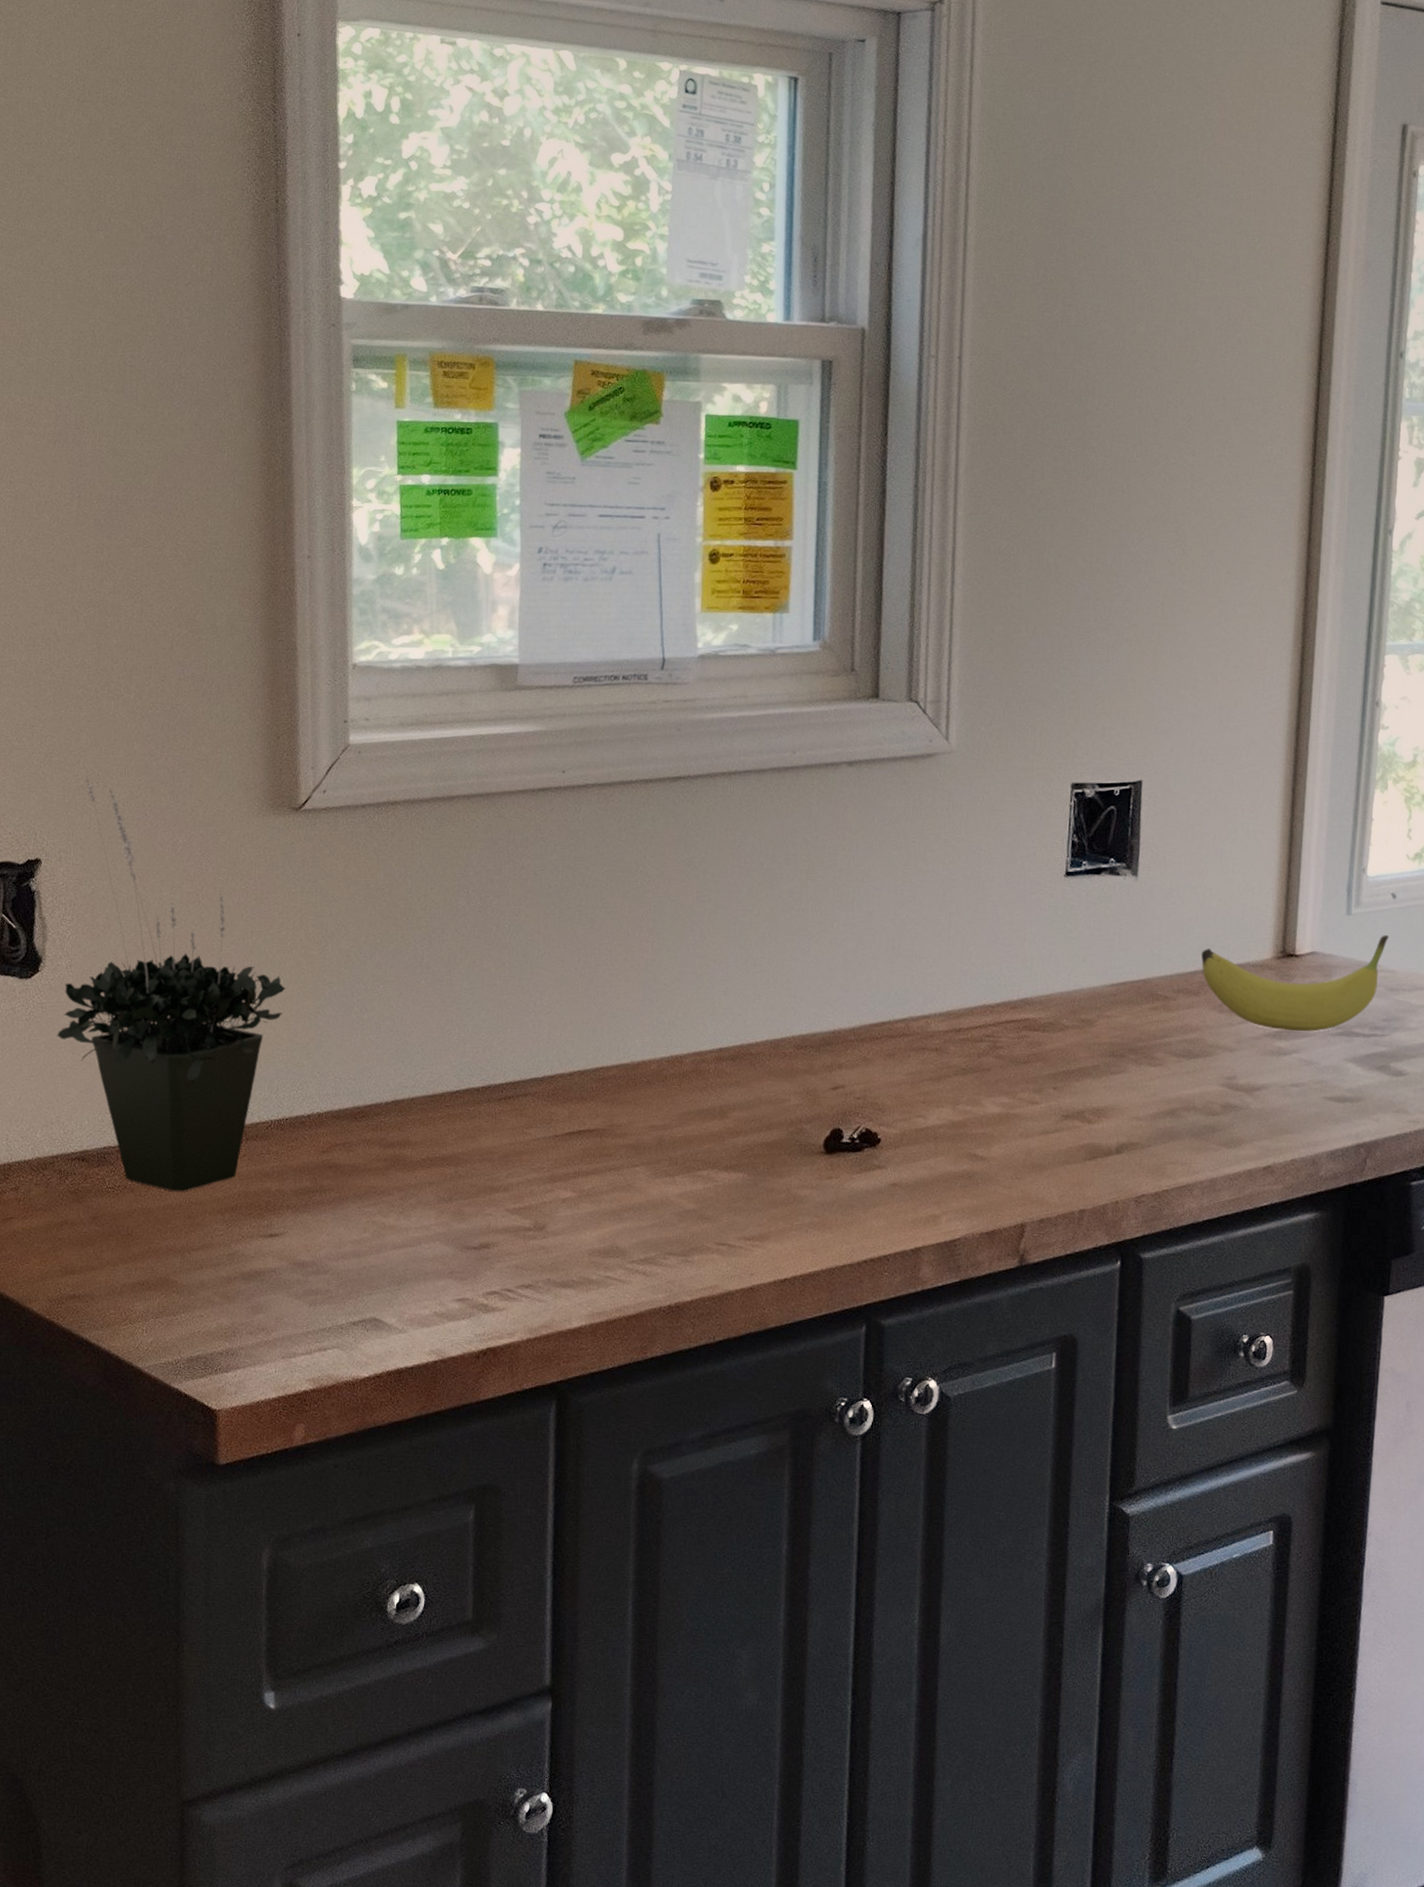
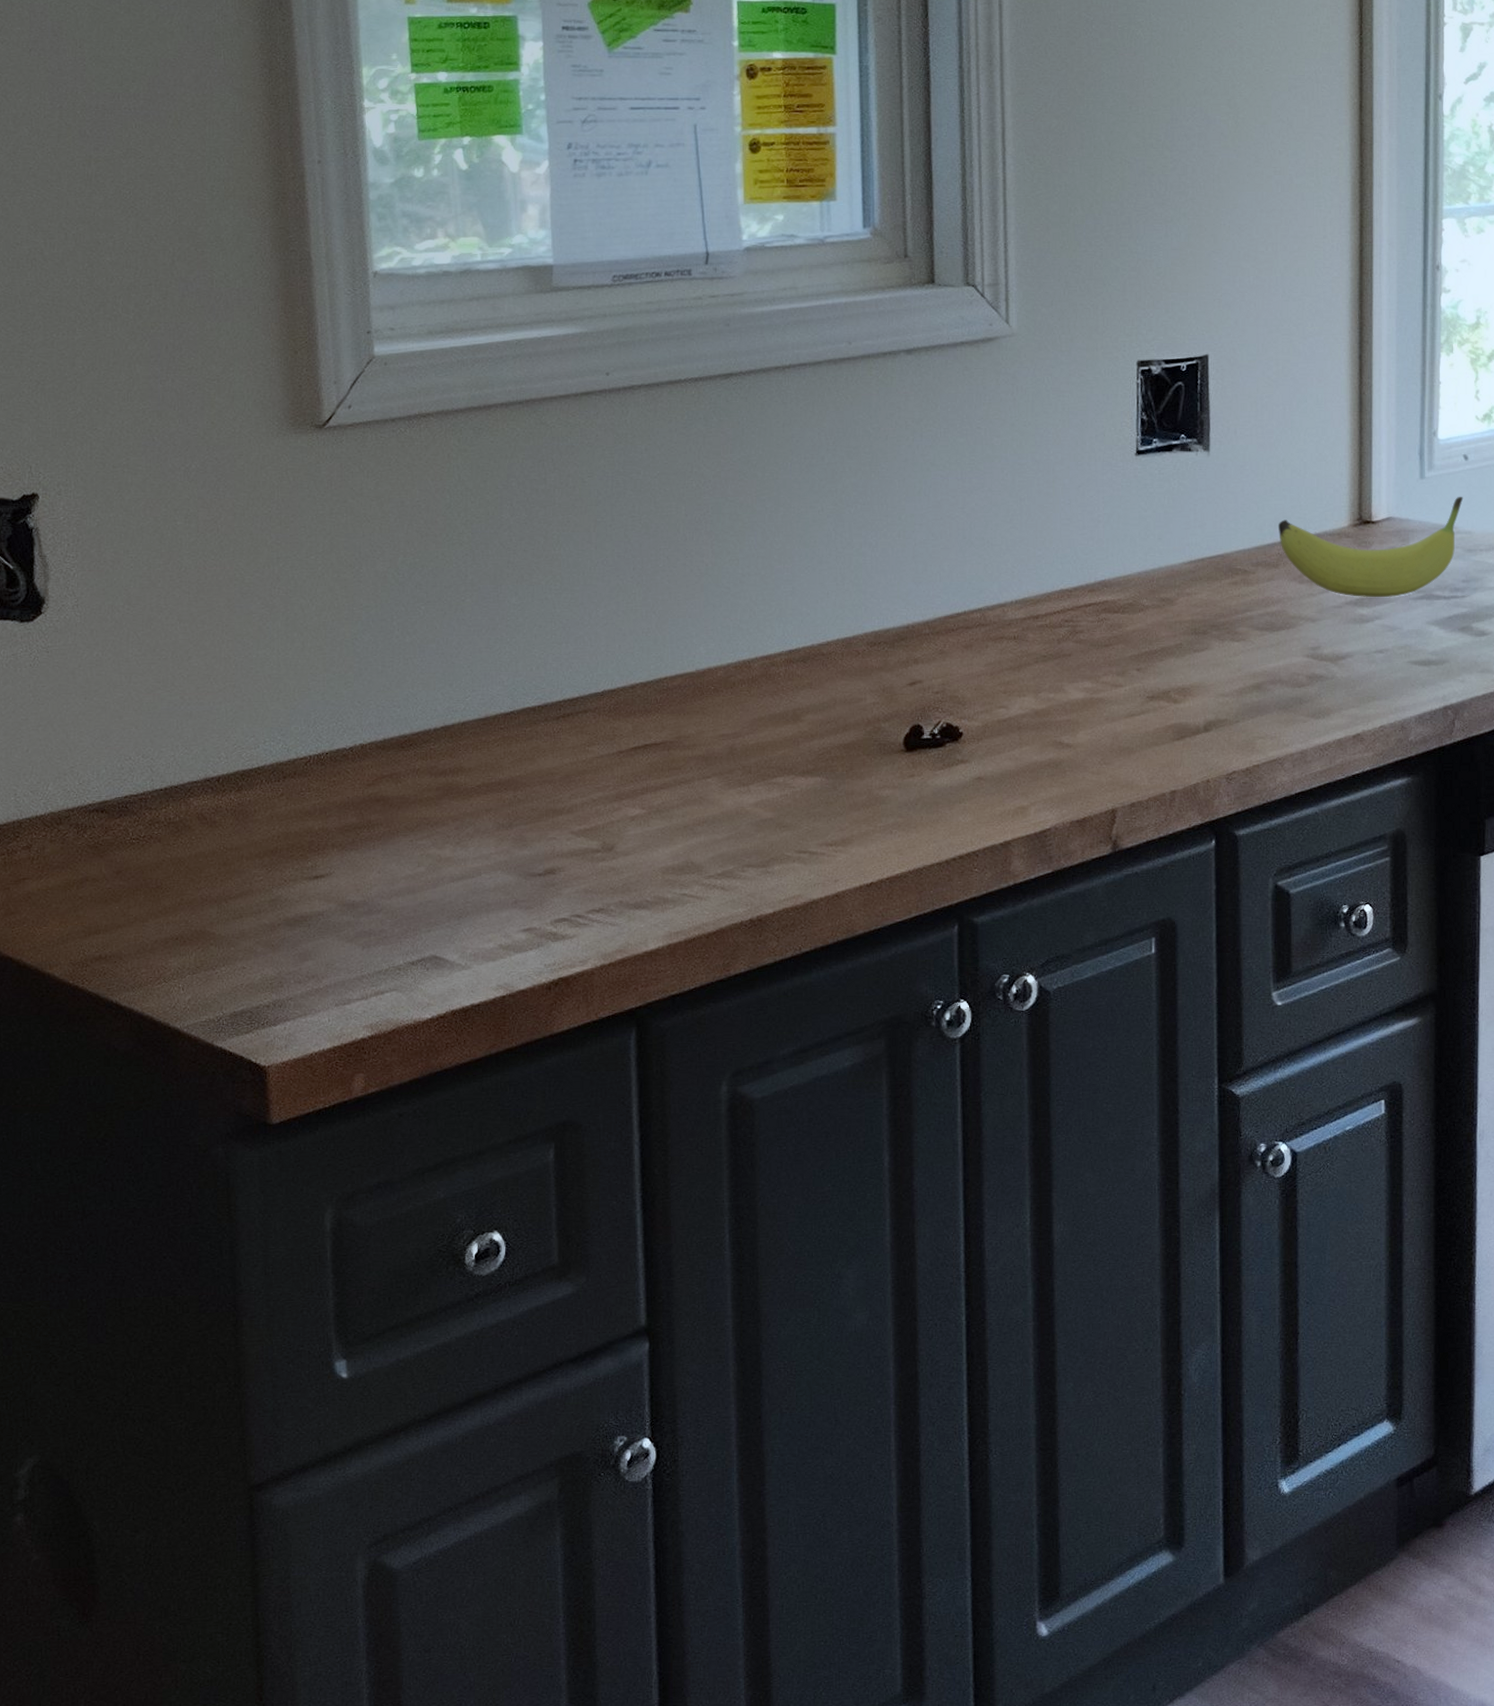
potted plant: present [56,774,286,1191] -> none [65,401,318,838]

